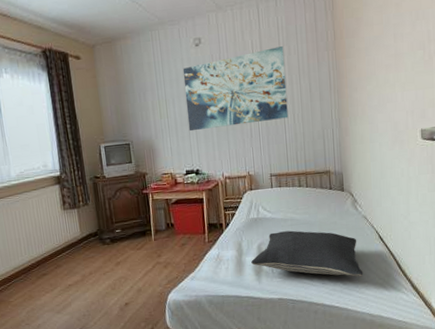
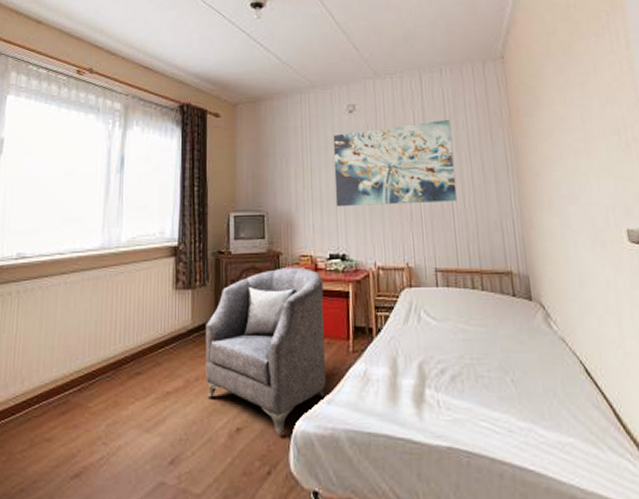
armchair: none [92,183,189,305] -> present [206,267,326,435]
pillow: present [251,230,364,277] -> none [409,348,567,426]

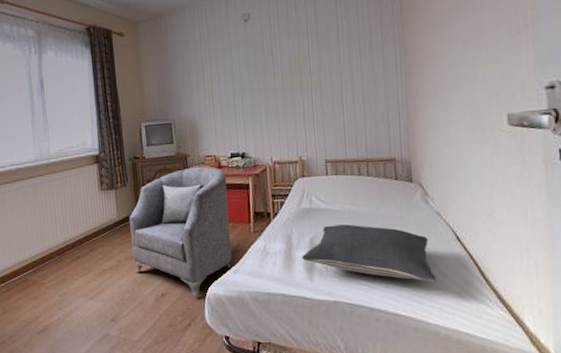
wall art: present [333,120,457,206] -> none [230,21,347,111]
pillow: none [409,348,567,426] -> present [302,224,437,282]

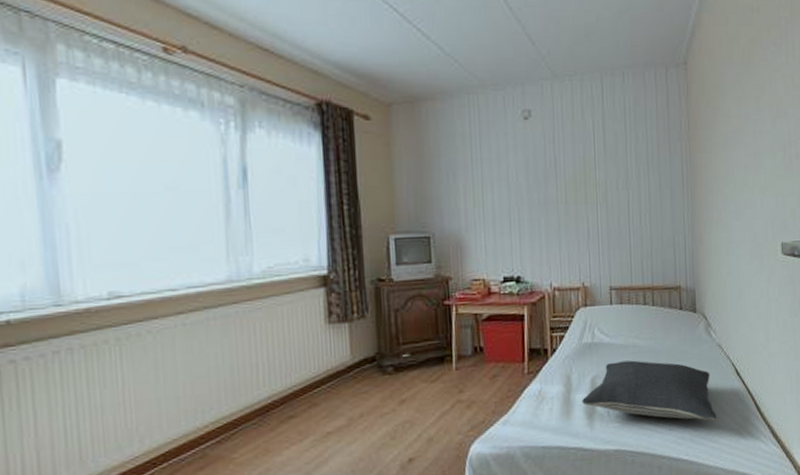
armchair: present [129,166,232,298] -> none [368,292,501,460]

